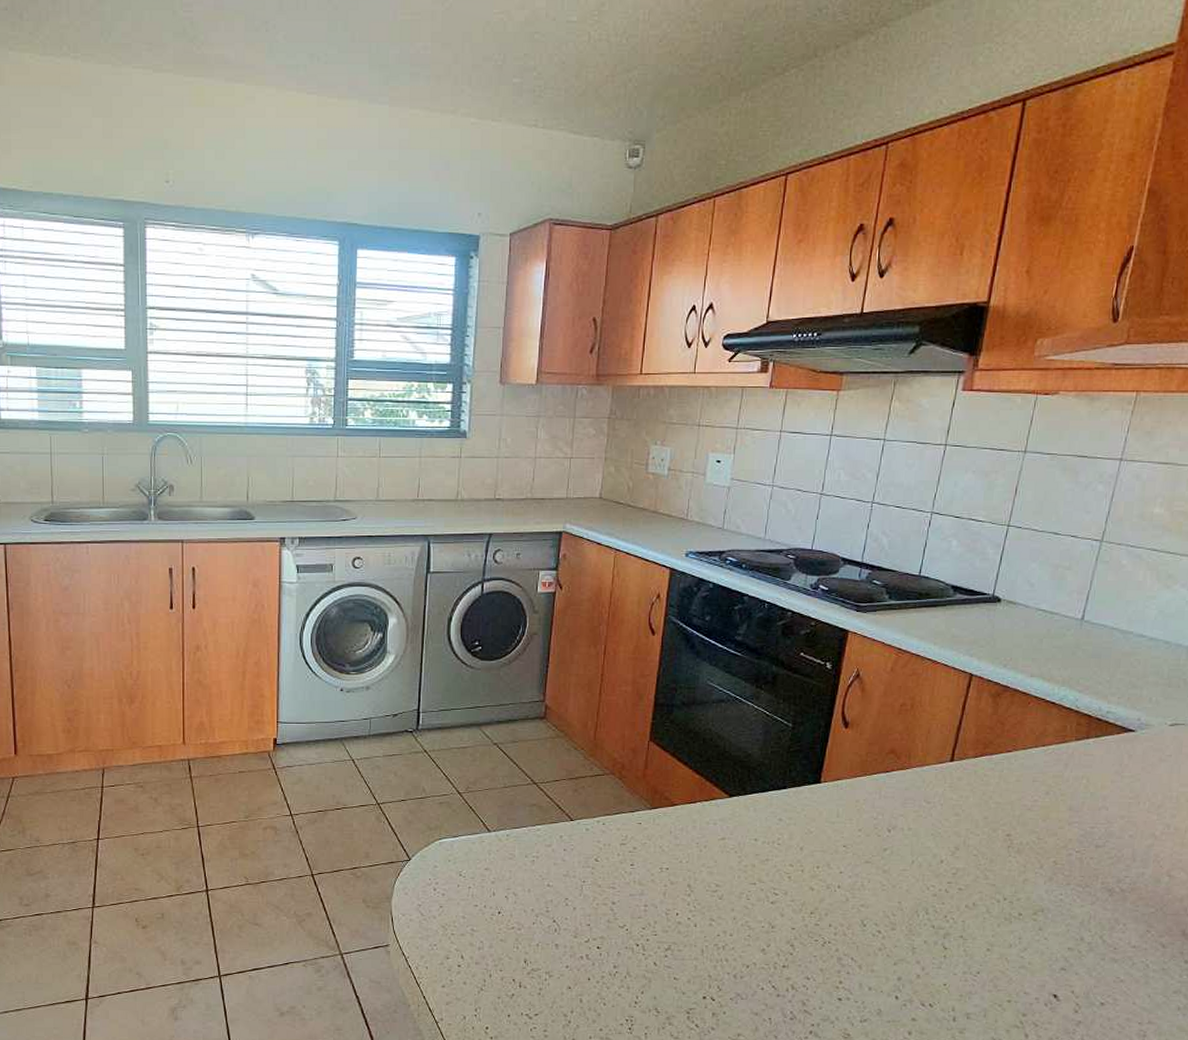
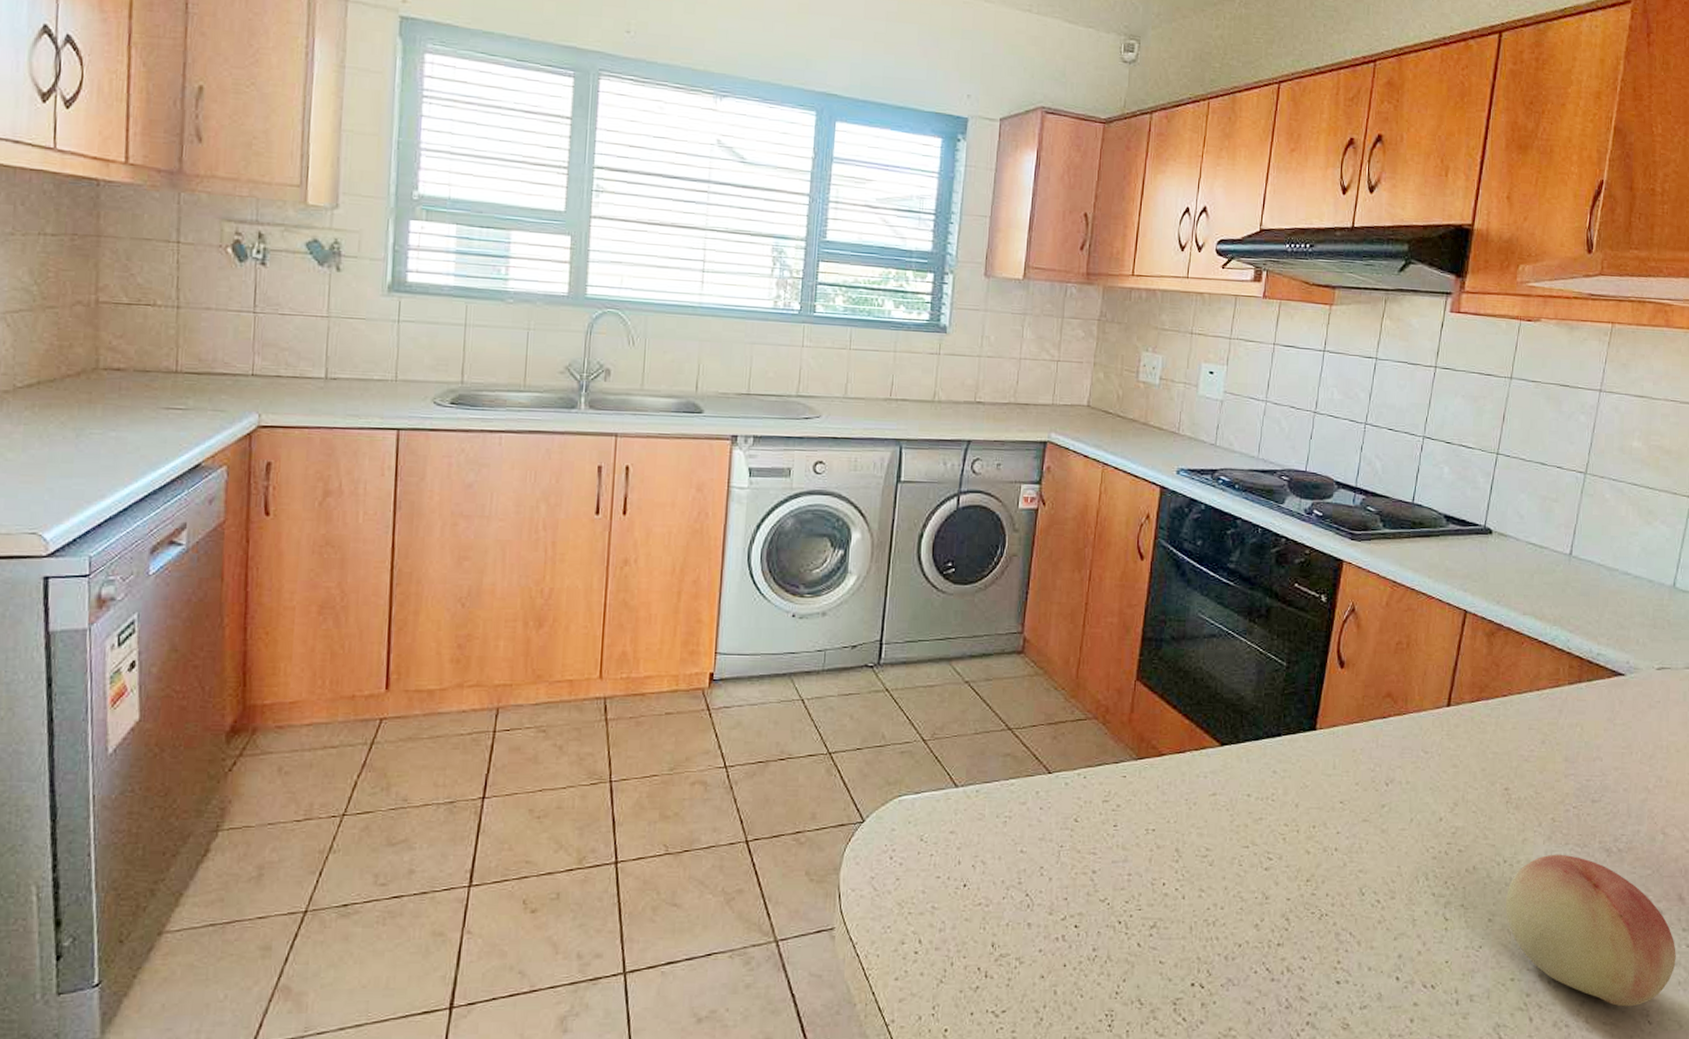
fruit: none [1004,893,1177,1028] -> present [1505,854,1676,1007]

